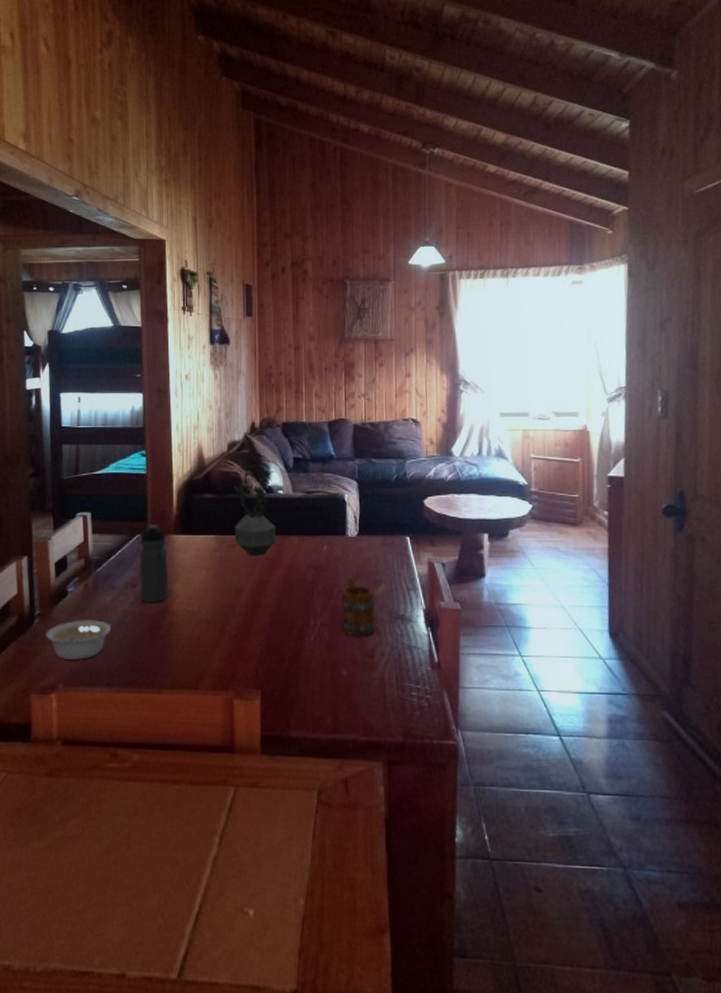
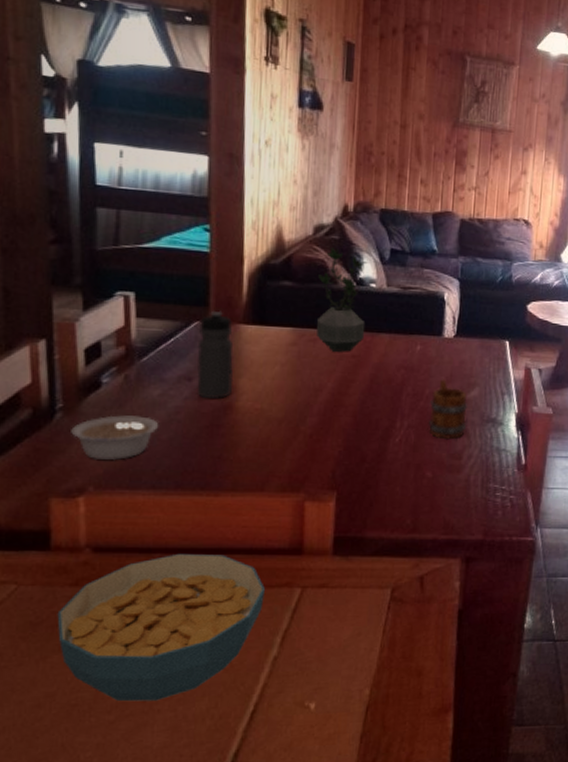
cereal bowl: none [36,748,204,894] -> present [57,553,266,702]

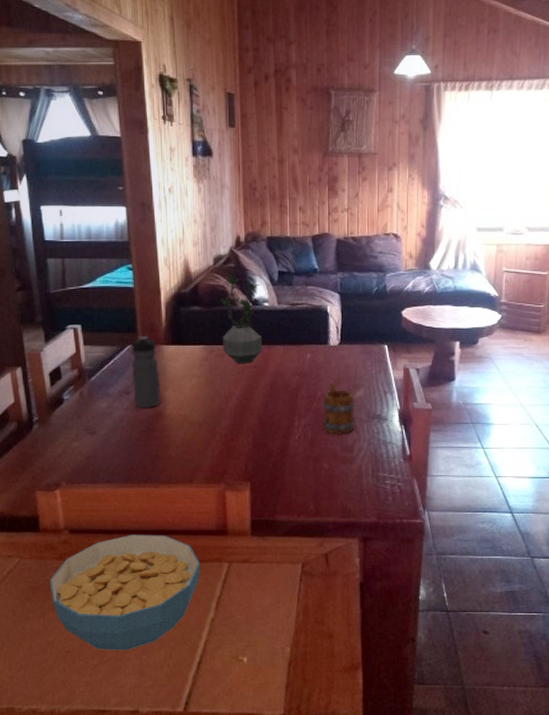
legume: present [71,415,159,461] -> none [45,425,109,461]

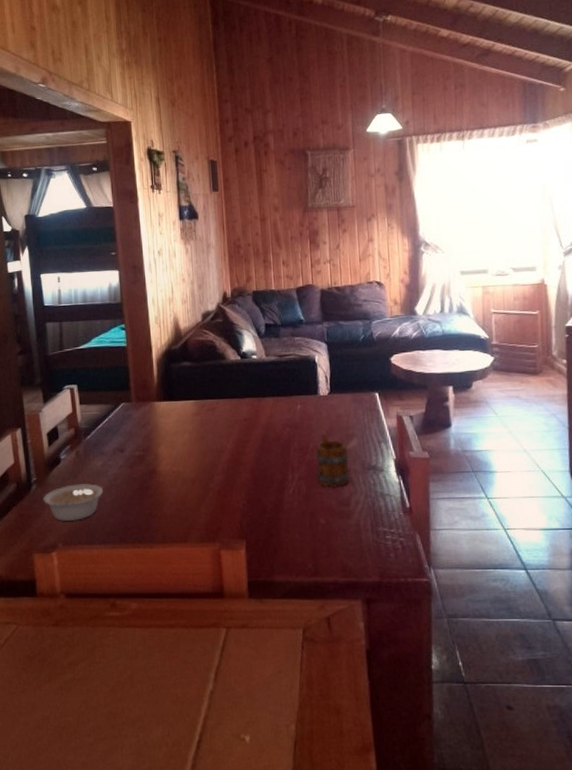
legume: none [45,425,109,461] -> present [43,484,104,522]
cereal bowl: present [49,534,201,650] -> none [45,598,198,727]
water bottle: present [131,335,161,408] -> none [125,392,154,465]
potted plant: present [221,275,263,364] -> none [210,329,253,417]

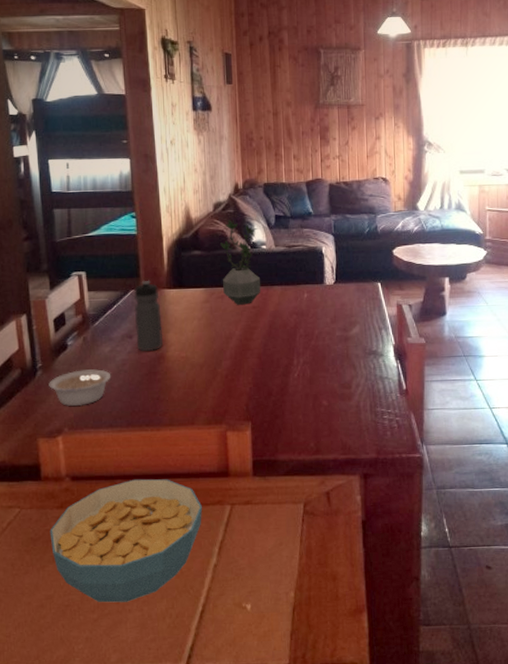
cereal bowl: none [45,598,198,727] -> present [49,479,203,603]
water bottle: none [125,392,154,465] -> present [134,280,163,351]
potted plant: none [210,329,253,417] -> present [220,220,261,305]
mug: present [315,433,350,487] -> none [320,320,352,371]

